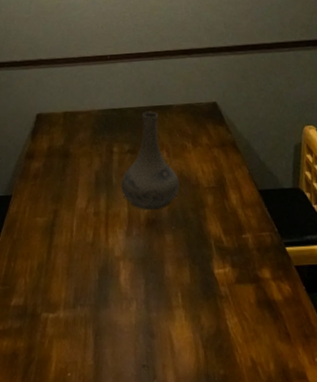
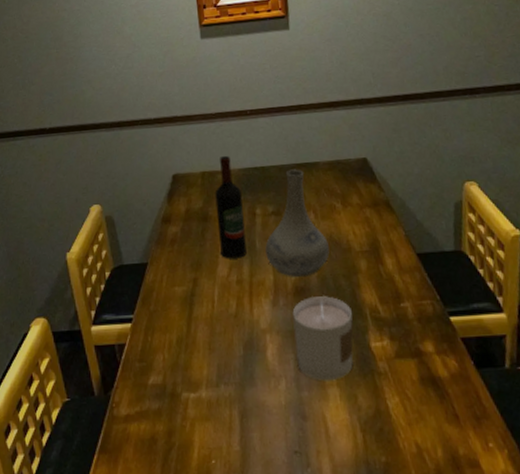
wine bottle: none [75,97,104,193] -> present [215,155,247,259]
candle: none [144,227,199,304] -> present [292,296,354,381]

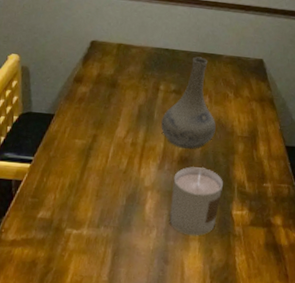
wine bottle: present [215,155,247,259] -> none [122,32,151,125]

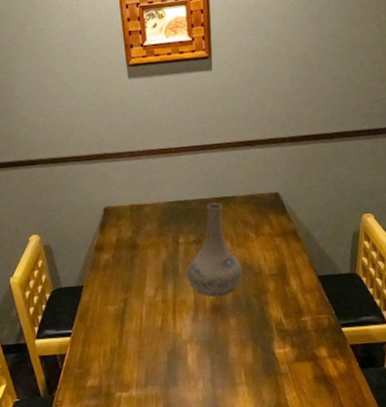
candle: present [169,166,223,236] -> none [210,312,261,381]

